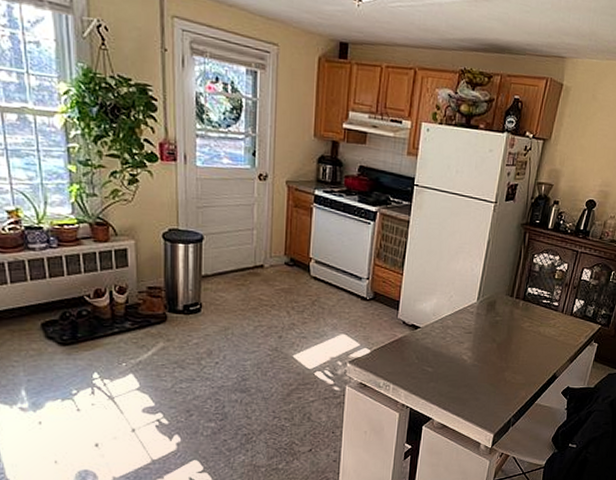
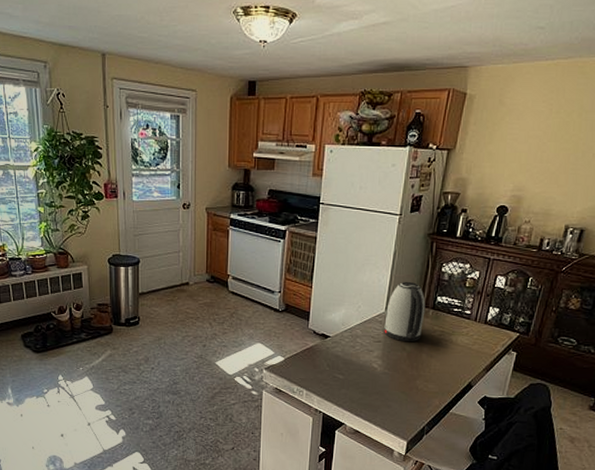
kettle: none [475,271,517,333] -> present [384,281,426,341]

